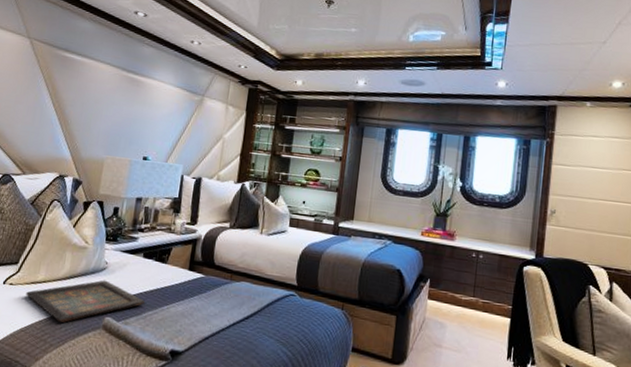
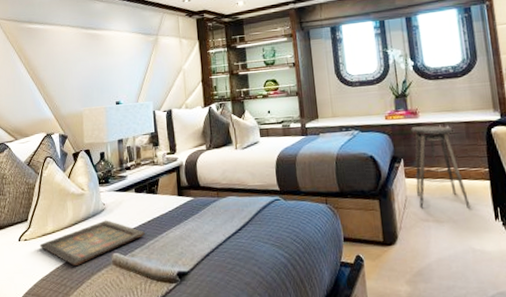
stool: none [435,249,486,343] -> present [411,125,471,210]

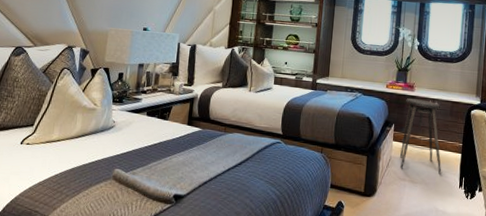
icon panel: present [40,220,146,266] -> none [42,137,150,175]

